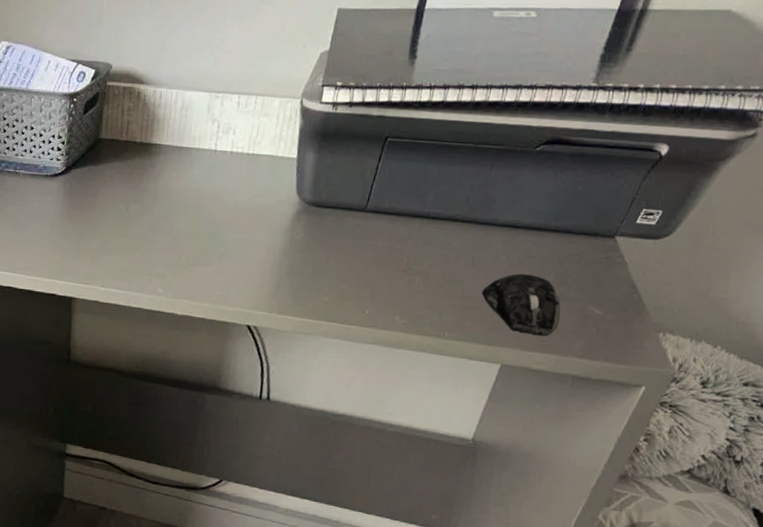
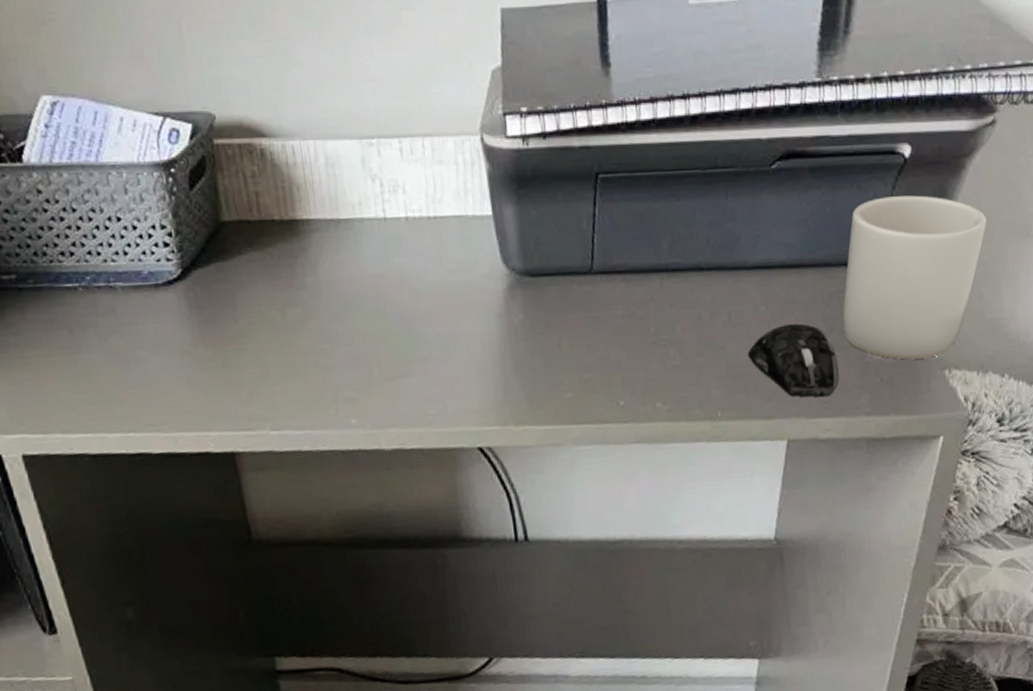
mug: none [571,184,729,321] -> present [842,195,987,360]

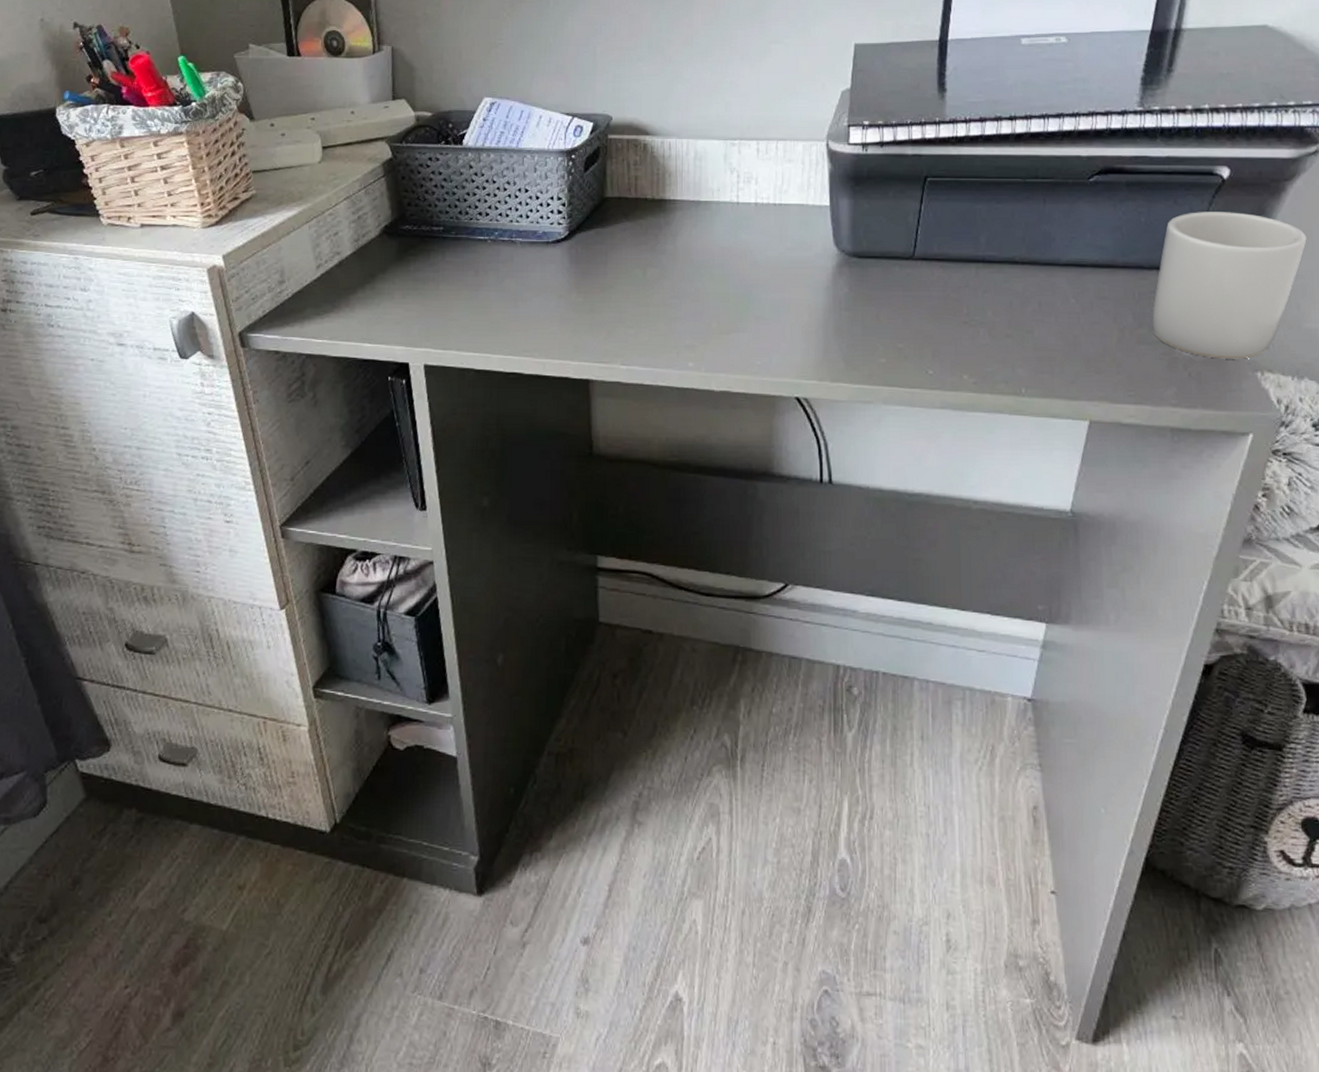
computer mouse: present [748,323,840,398] -> none [1055,317,1146,386]

